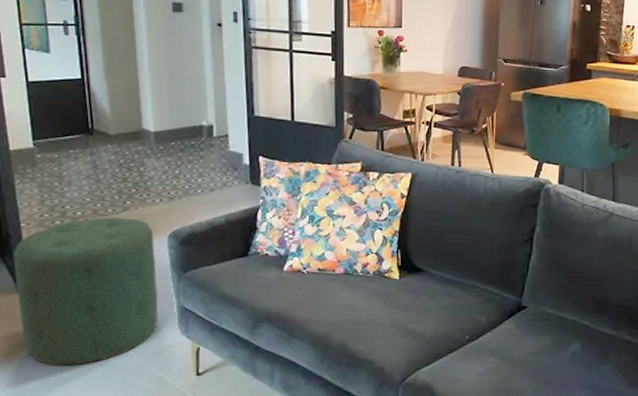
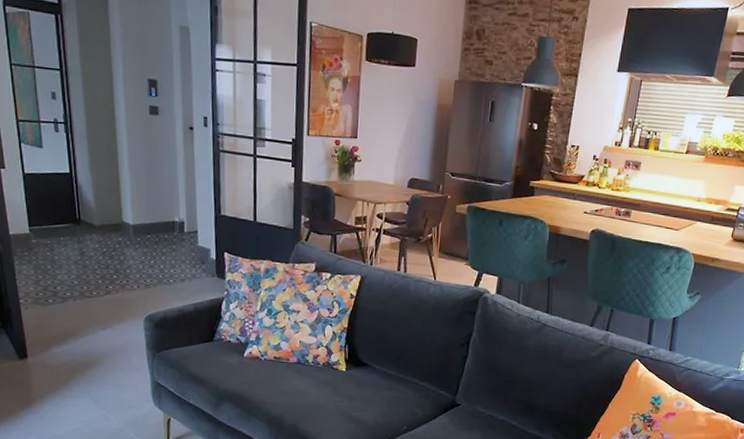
ottoman: present [13,217,159,366] -> none [14,299,136,426]

